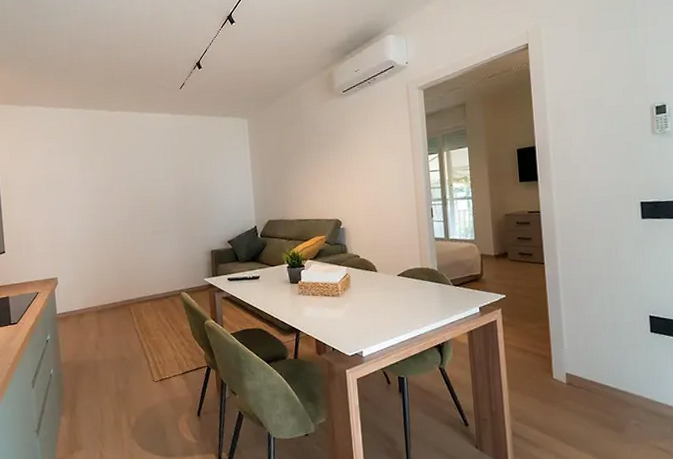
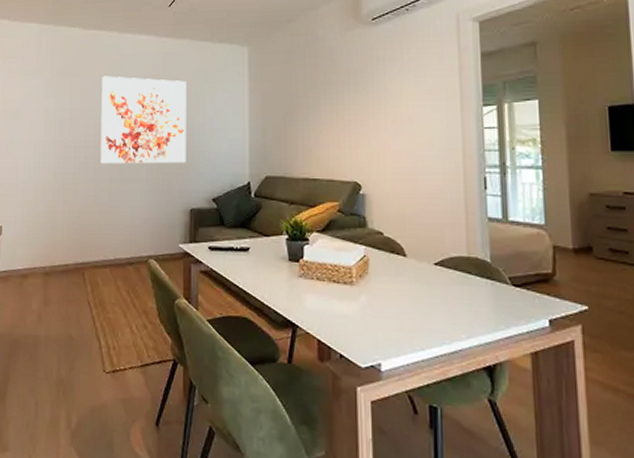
wall art: none [129,149,205,221] -> present [100,76,186,164]

